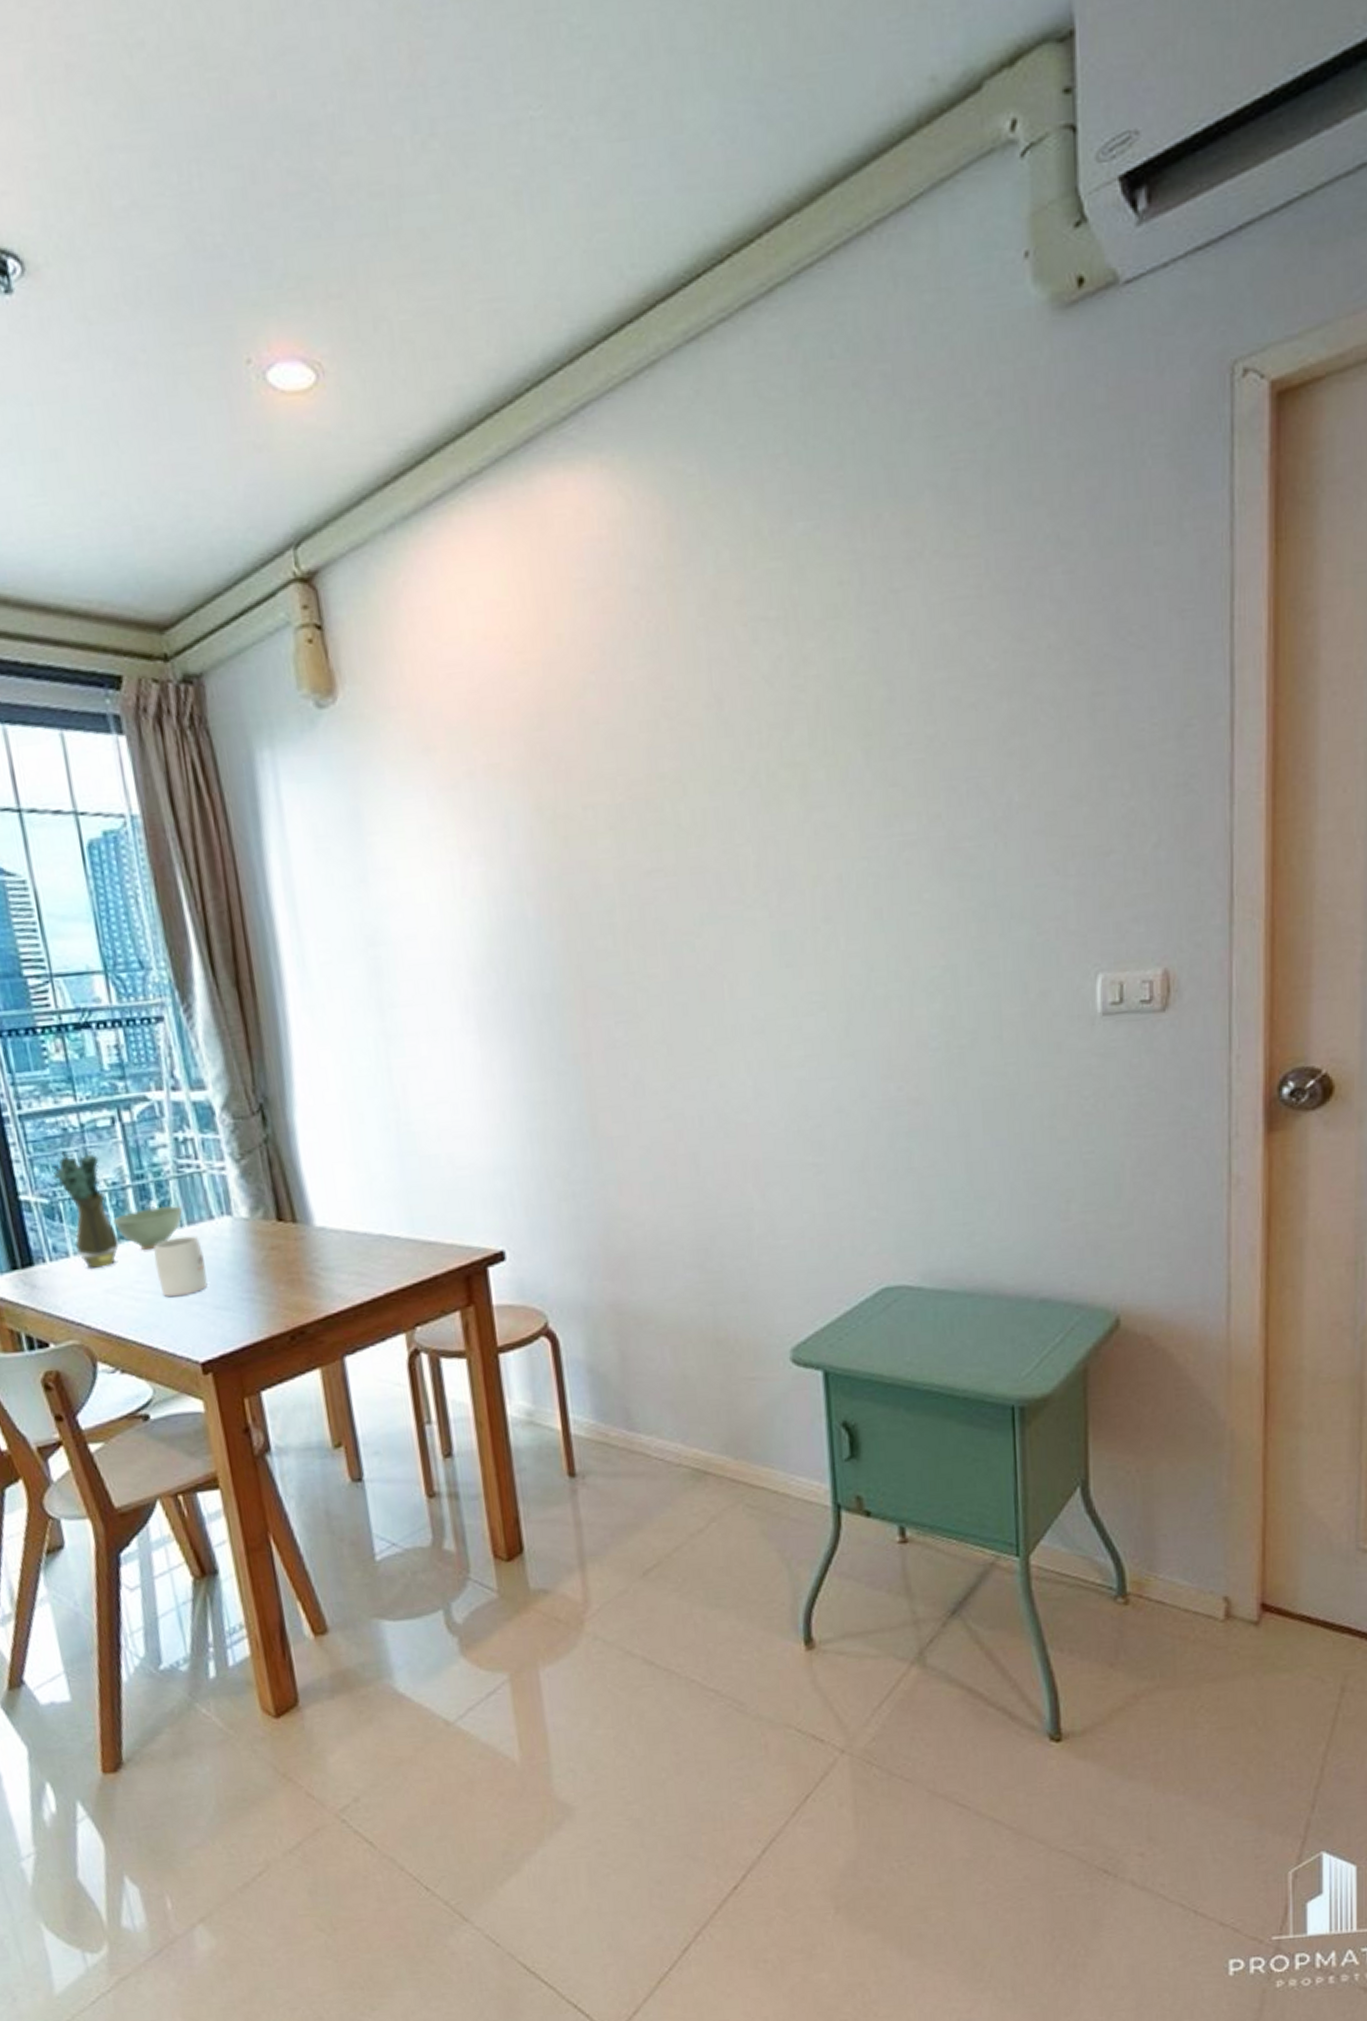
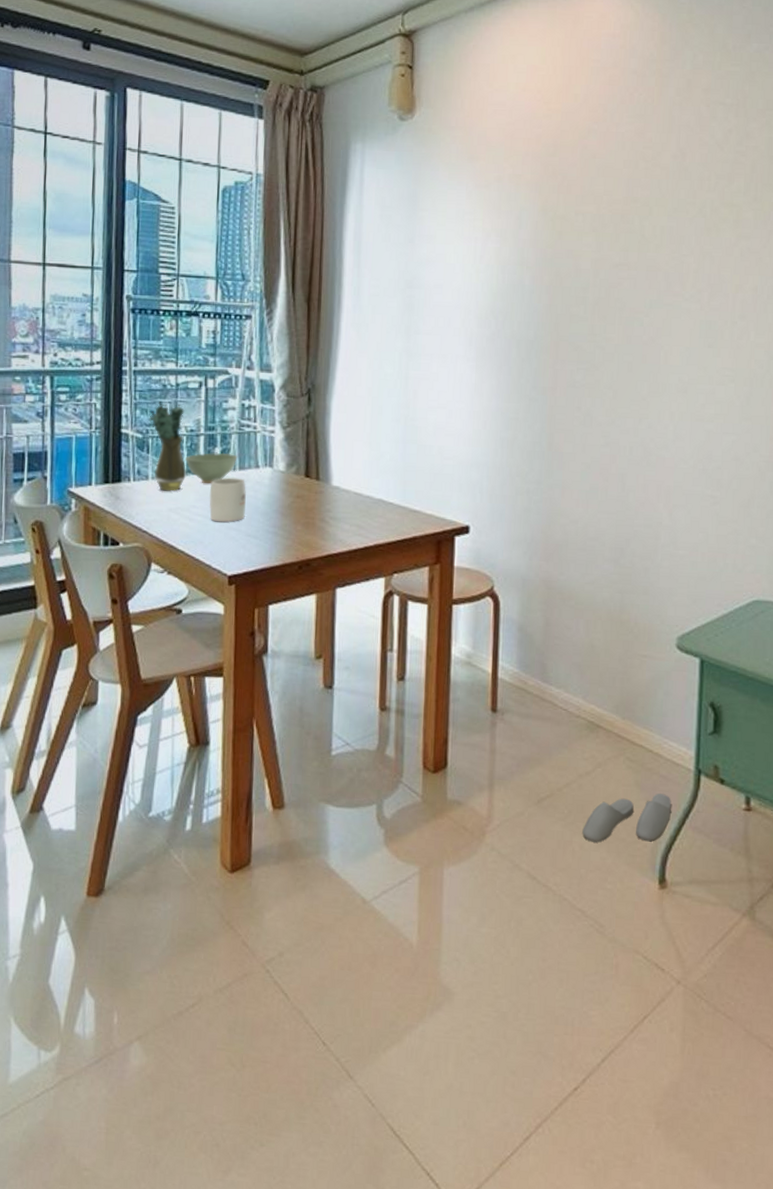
slippers: none [703,1540,810,1611] -> present [582,793,671,843]

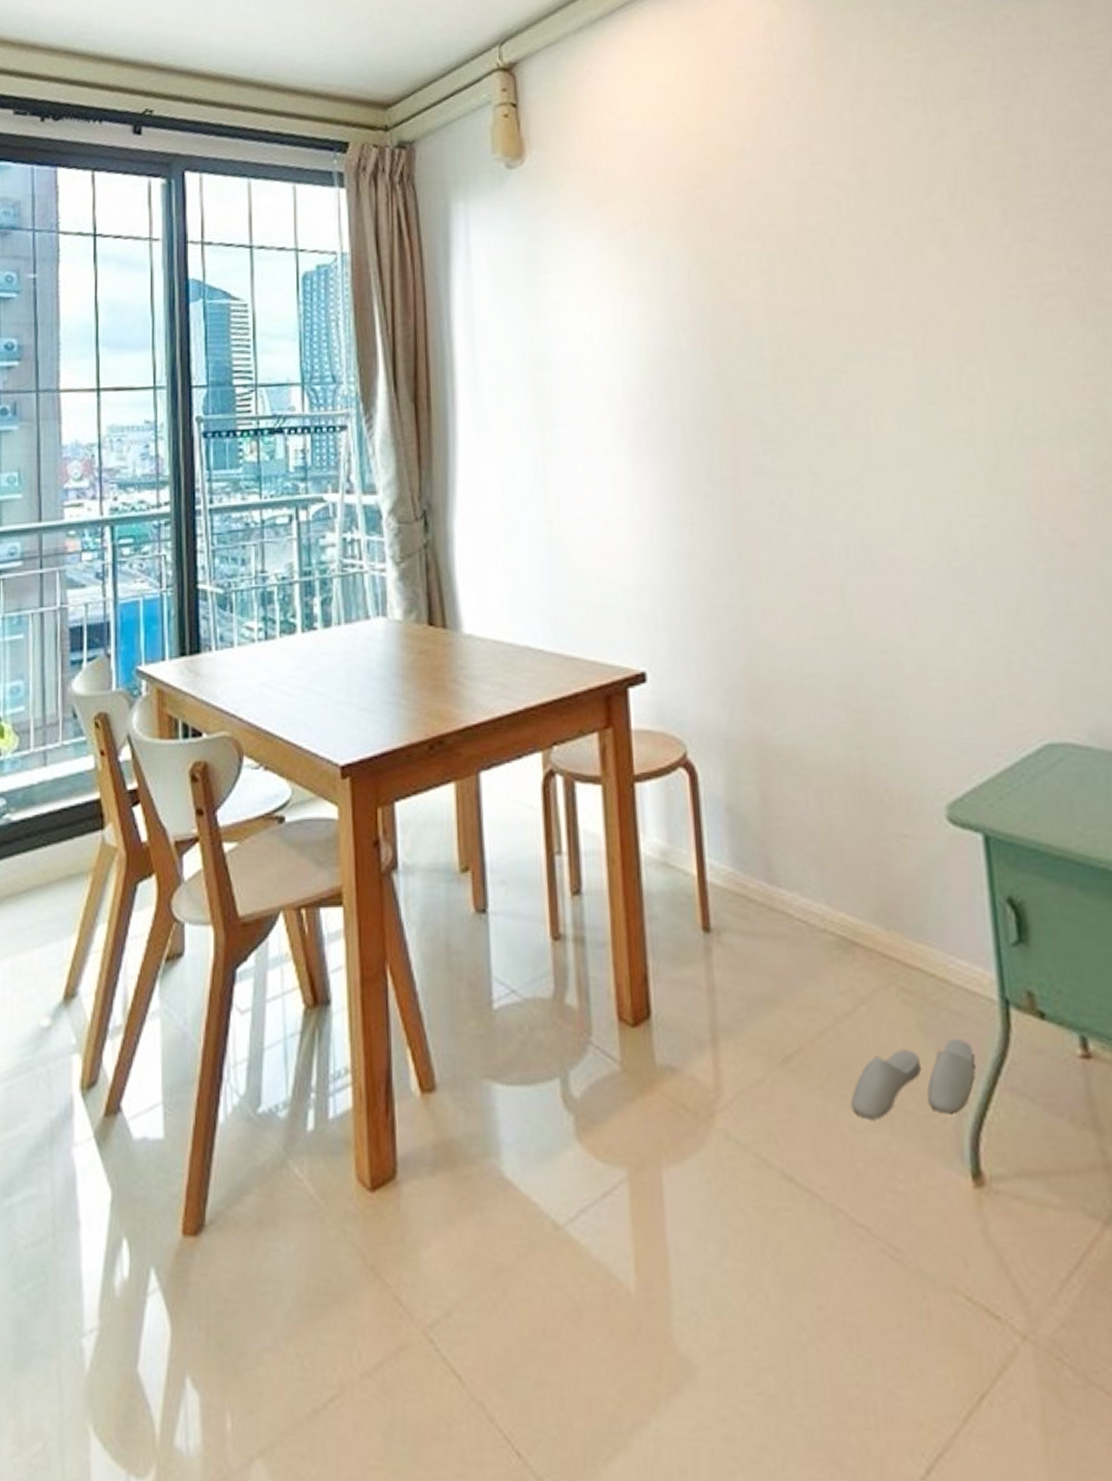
vase: present [149,402,187,491] -> none [230,545,281,660]
bowl: present [184,452,238,483] -> none [276,603,342,645]
mug: present [209,477,246,523] -> none [310,634,356,695]

